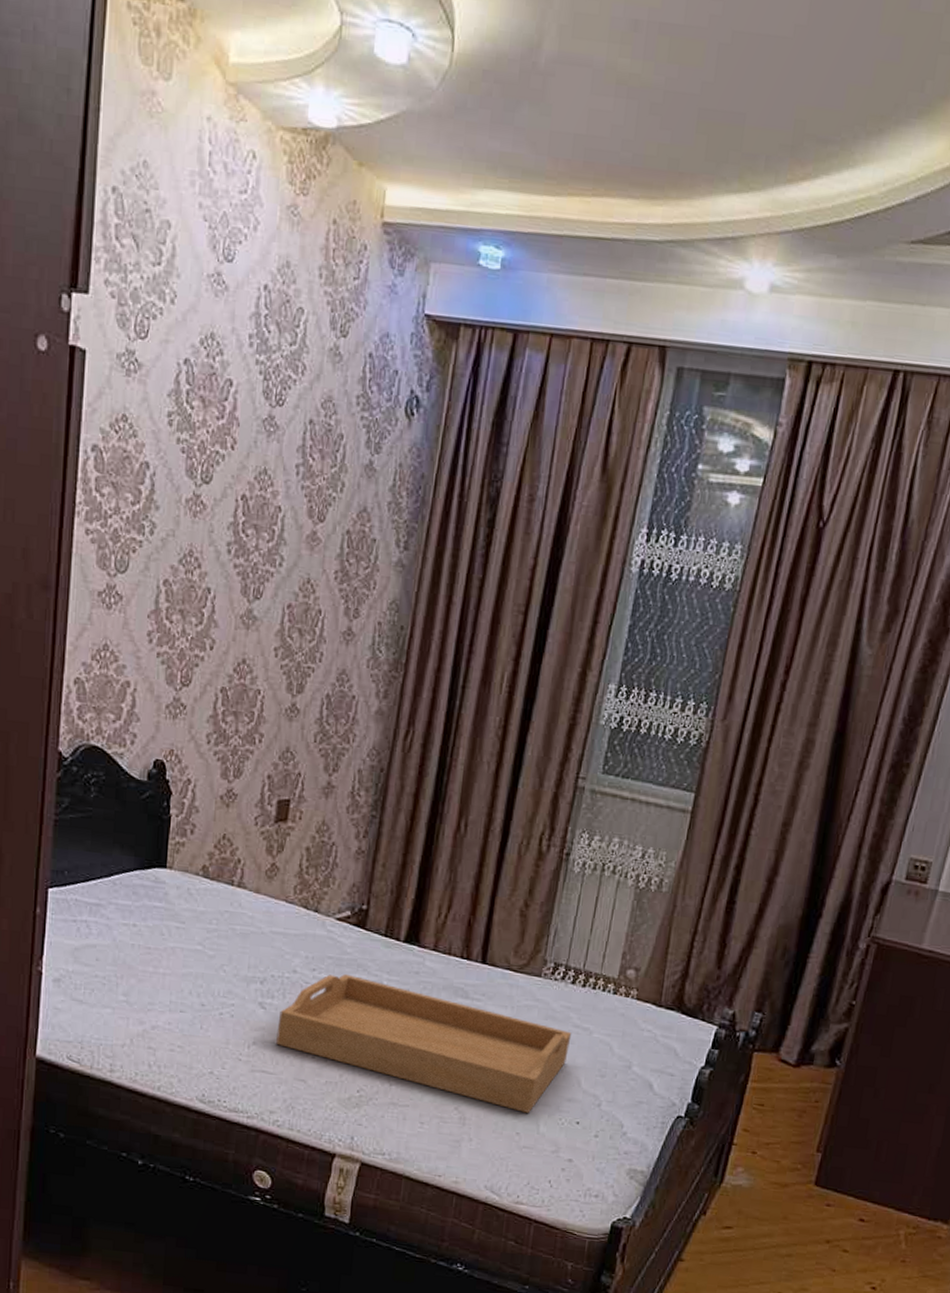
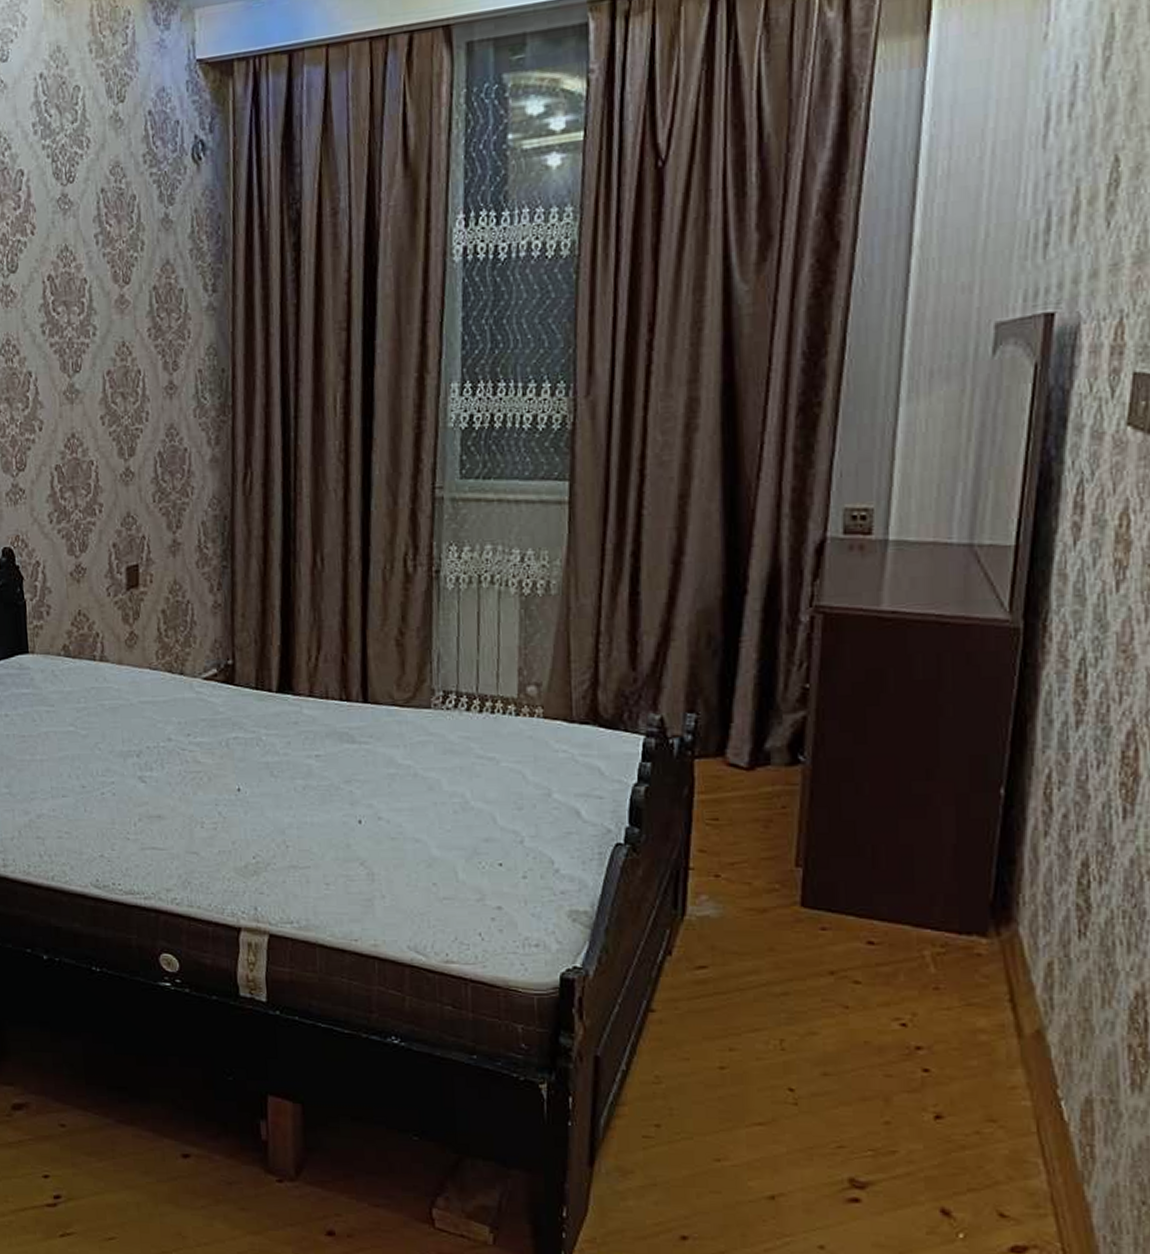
serving tray: present [276,973,572,1113] -> none [160,734,477,860]

